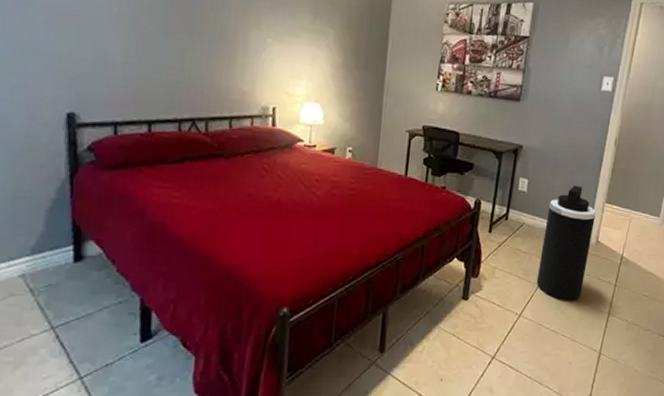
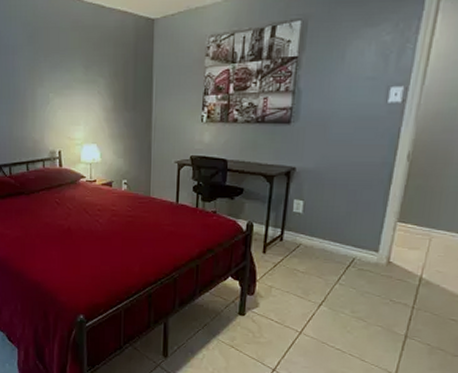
trash can: present [536,185,596,301] -> none [317,205,386,322]

